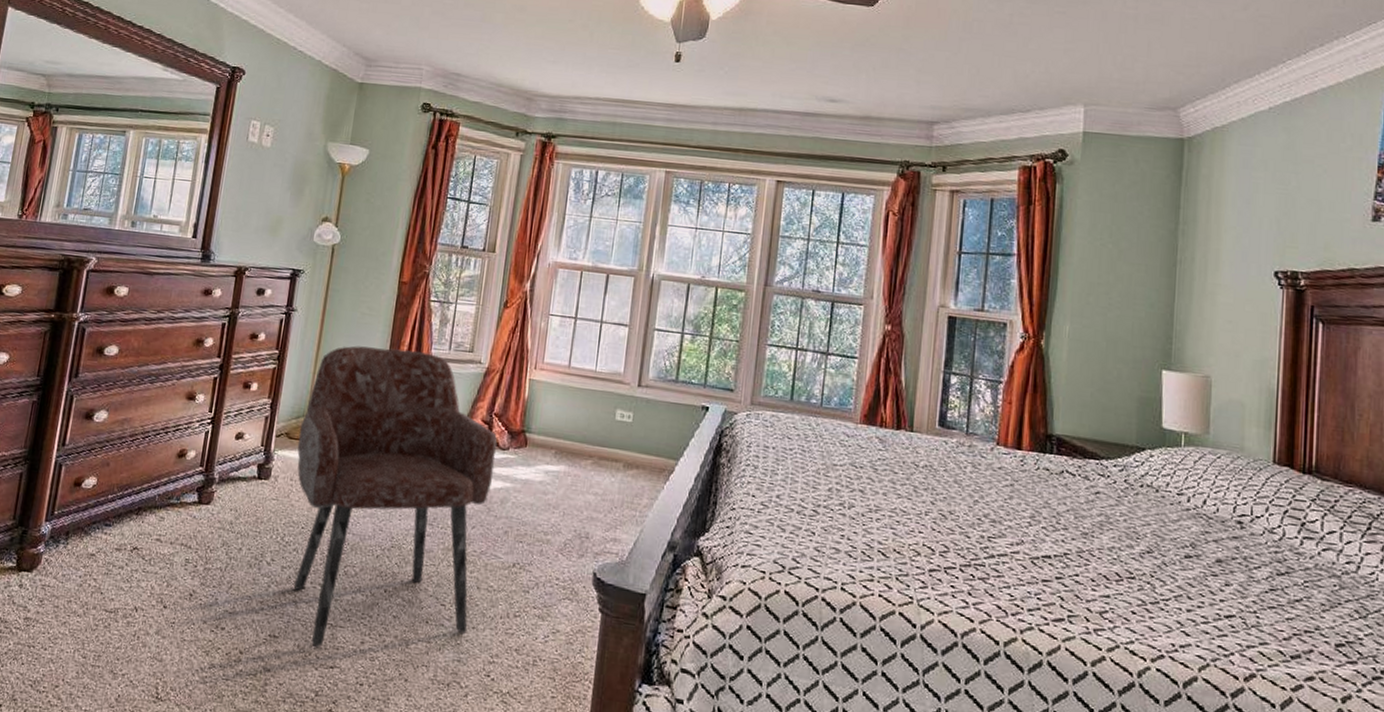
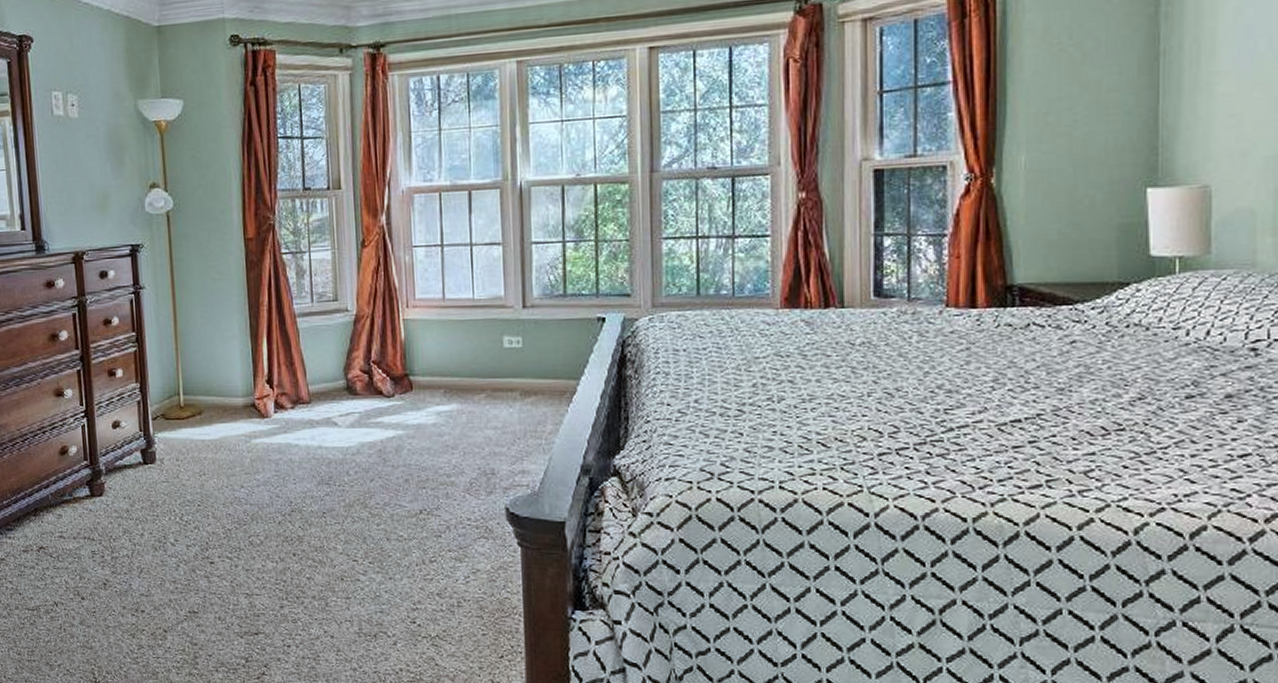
armchair: present [293,345,498,647] -> none [174,309,385,617]

